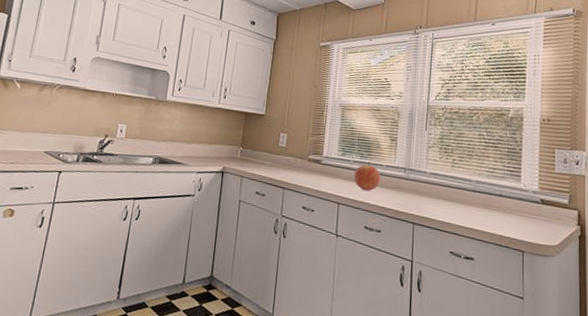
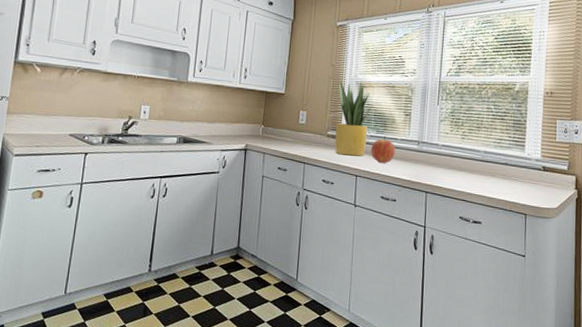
planter: none [315,103,359,183] -> present [334,80,375,157]

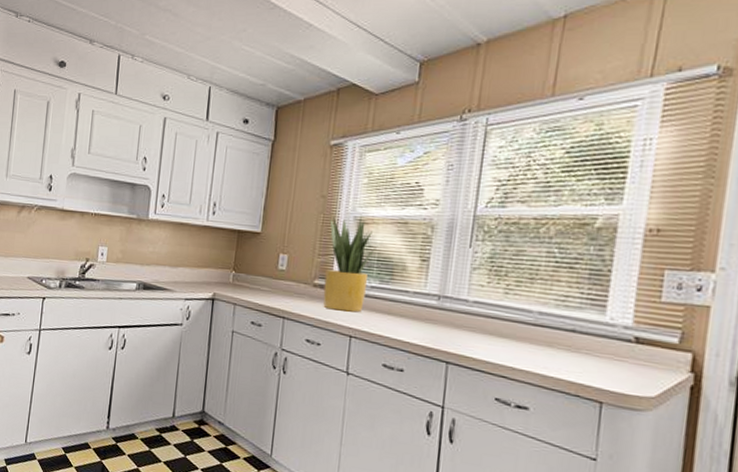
fruit: present [370,136,396,164] -> none [370,287,406,324]

